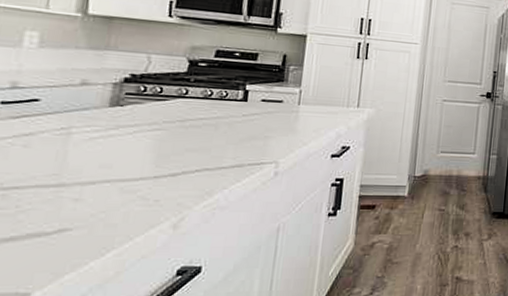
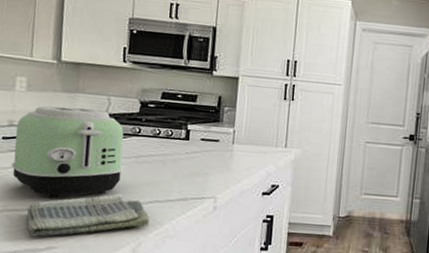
toaster: none [11,64,167,171] -> present [10,105,124,198]
dish towel: none [29,162,197,218] -> present [26,193,151,237]

